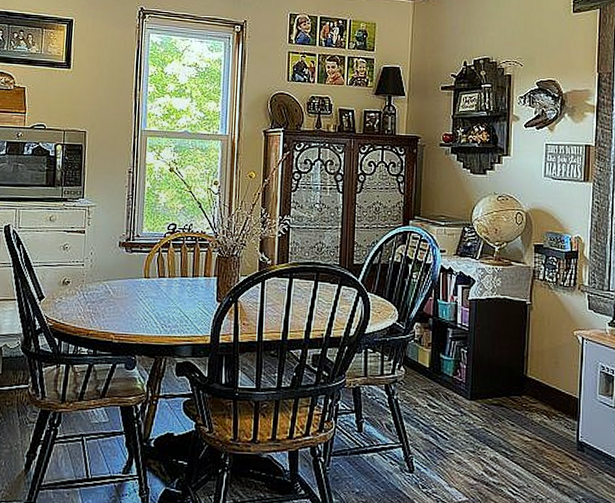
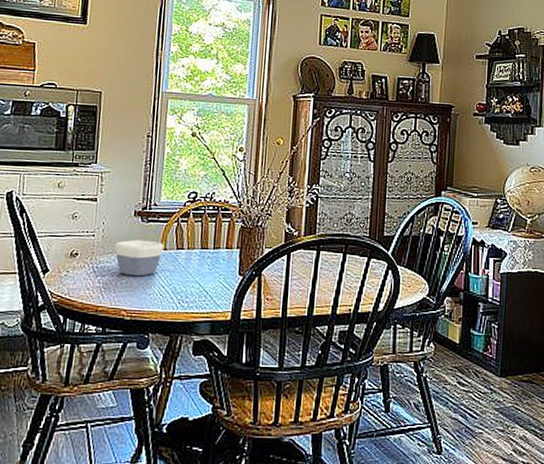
bowl: none [102,268,147,303] -> present [114,239,164,277]

